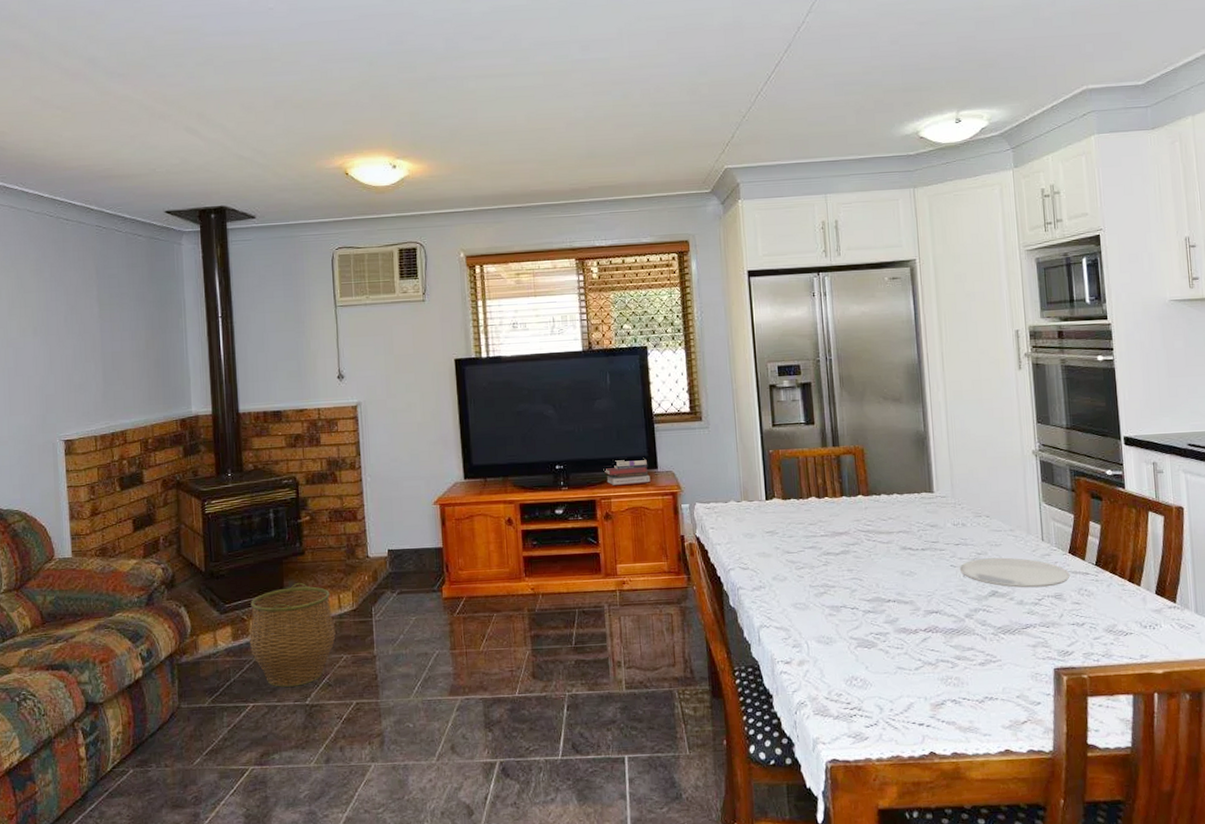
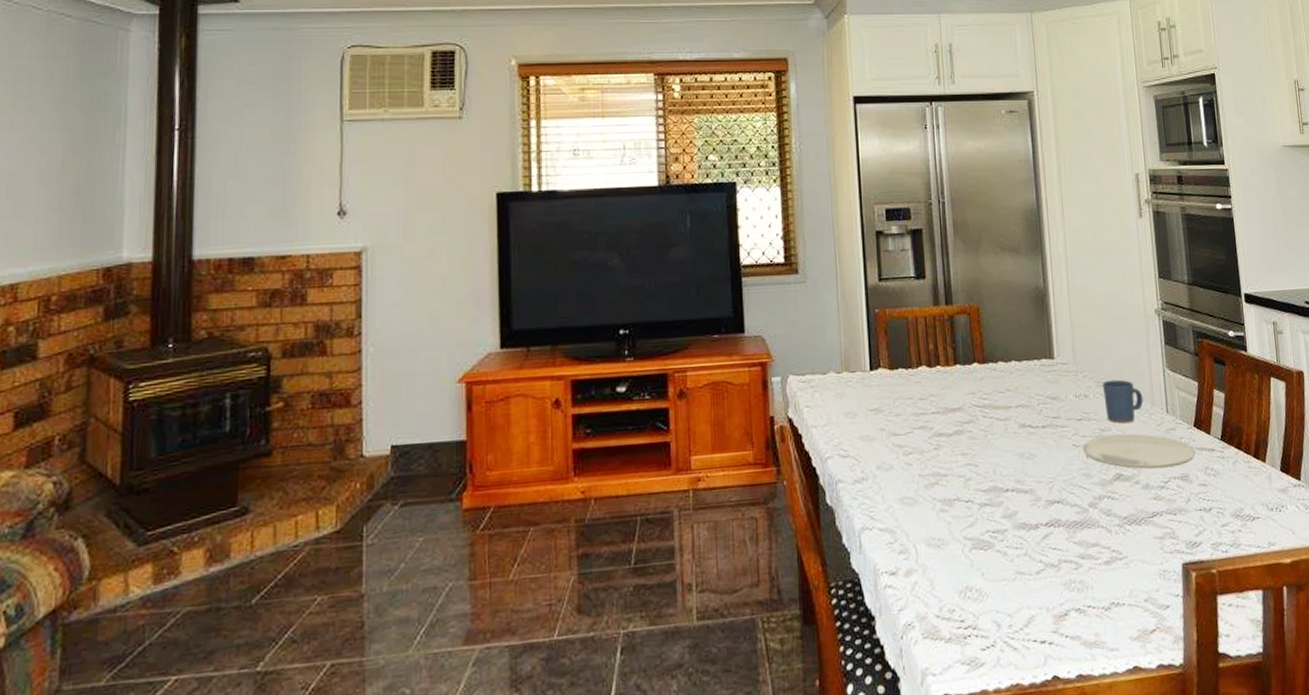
basket: present [249,582,336,687] -> none [178,495,308,650]
books: present [603,458,650,486] -> none [678,319,735,356]
mug: none [980,511,1019,549] -> present [1103,379,1143,424]

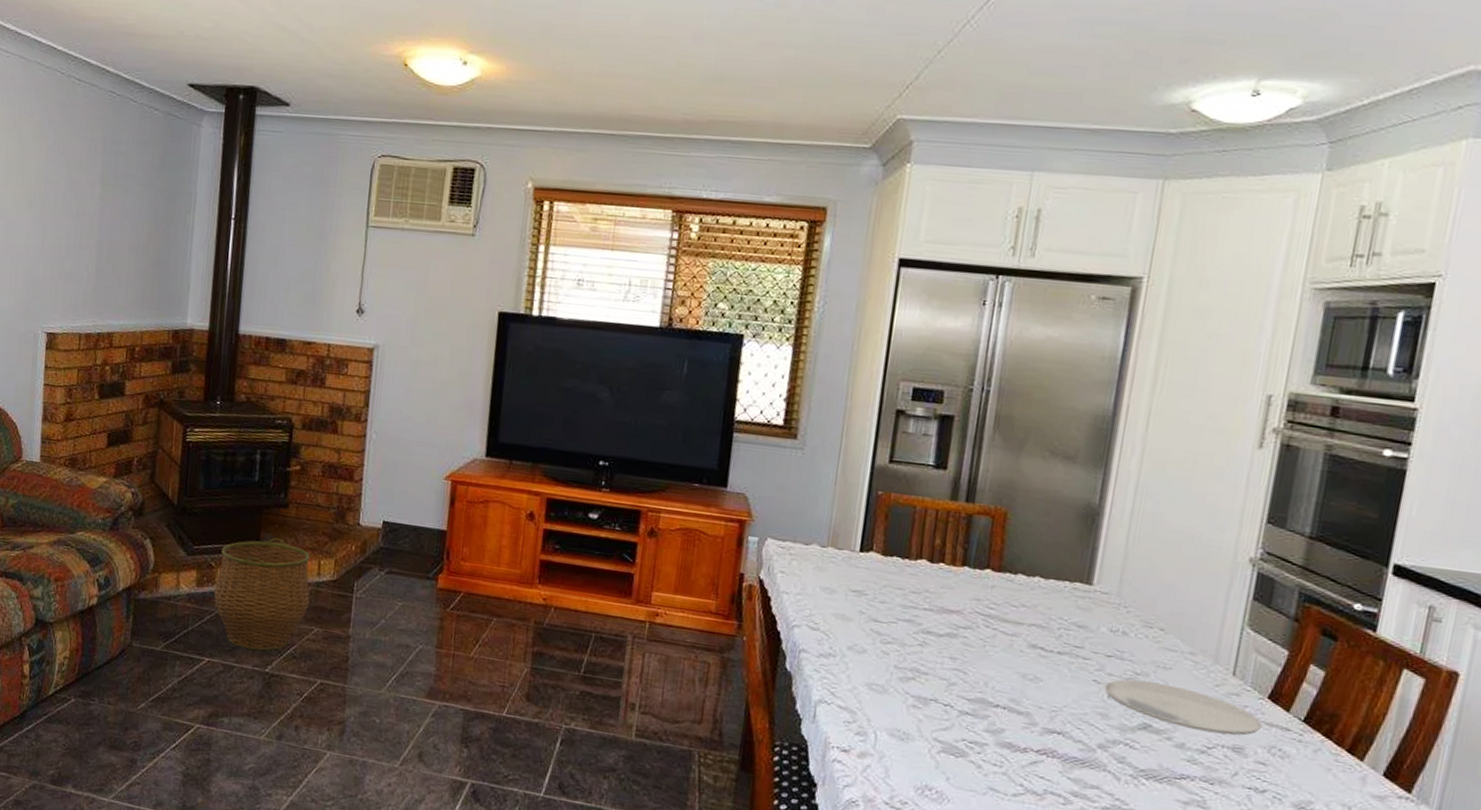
basket: none [178,495,308,650] -> present [214,537,310,651]
mug: present [1103,379,1143,424] -> none [1146,622,1204,674]

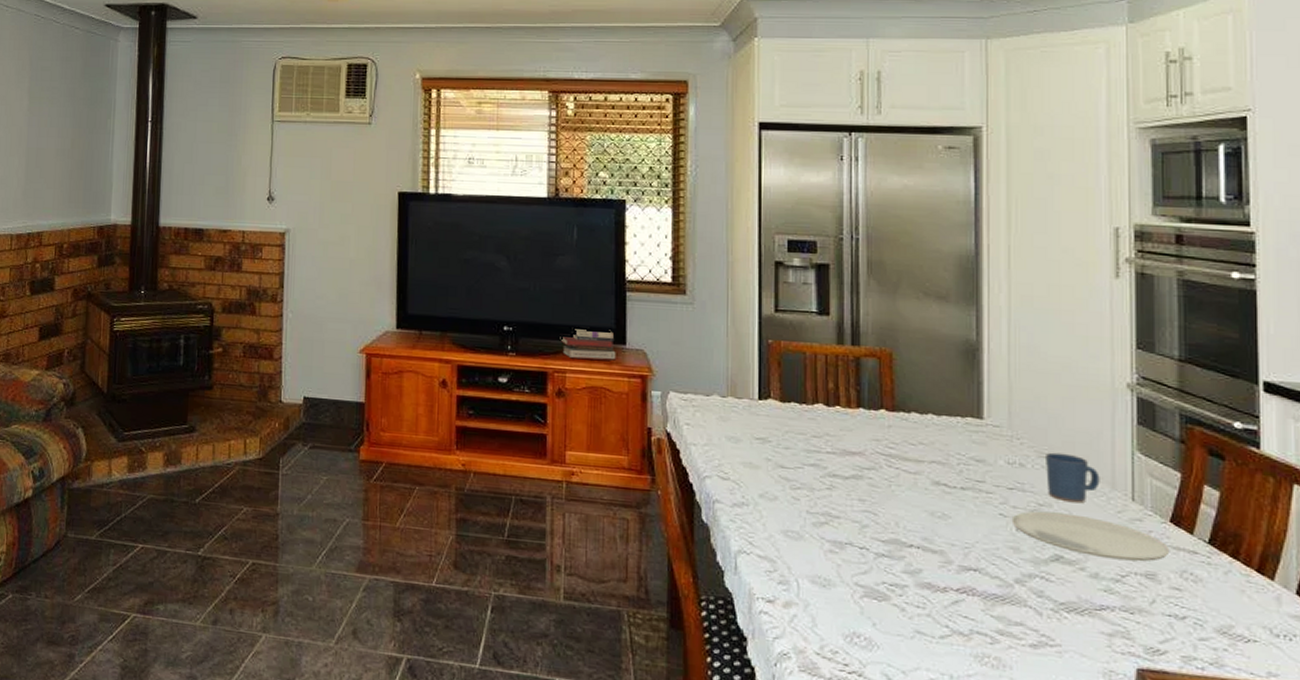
basket: present [214,537,310,651] -> none [145,419,238,534]
books: none [657,468,716,504] -> present [560,329,616,362]
mug: none [1146,622,1204,674] -> present [1046,452,1100,503]

